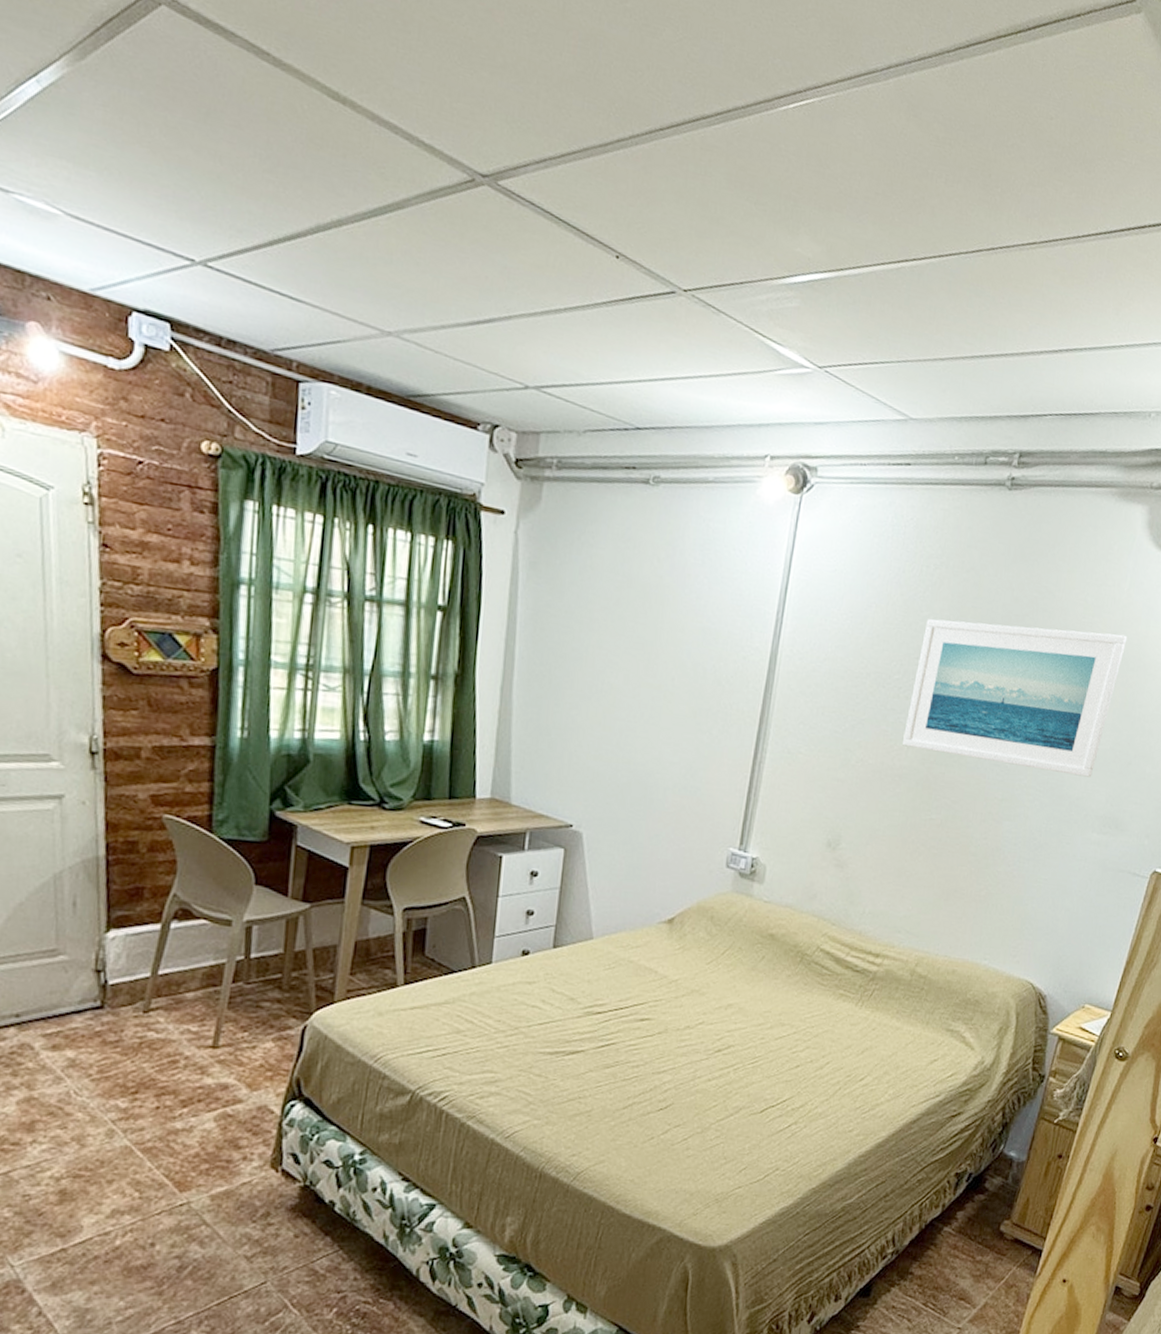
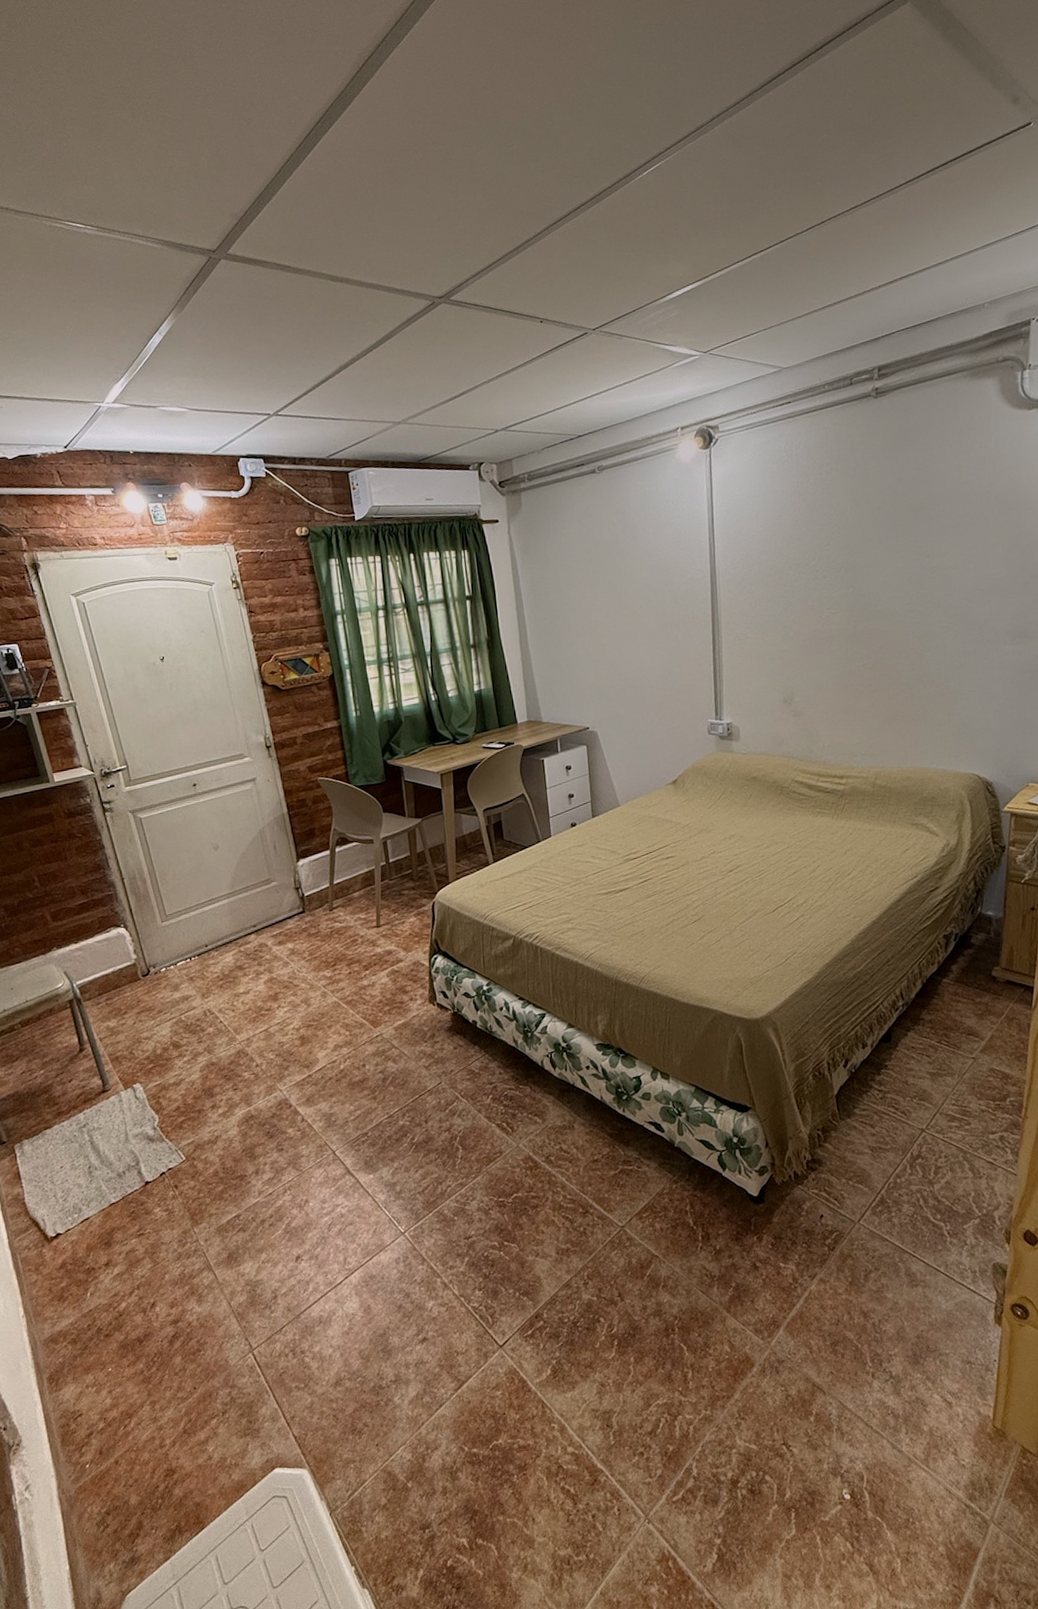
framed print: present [903,619,1128,777] -> none [828,483,1003,614]

